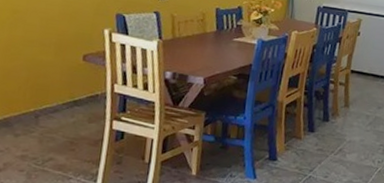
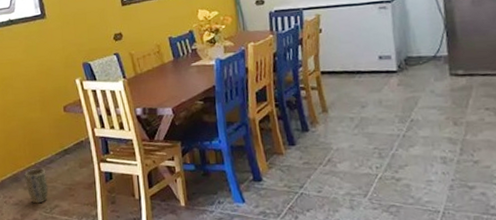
plant pot: none [17,115,47,154] -> present [25,168,49,204]

